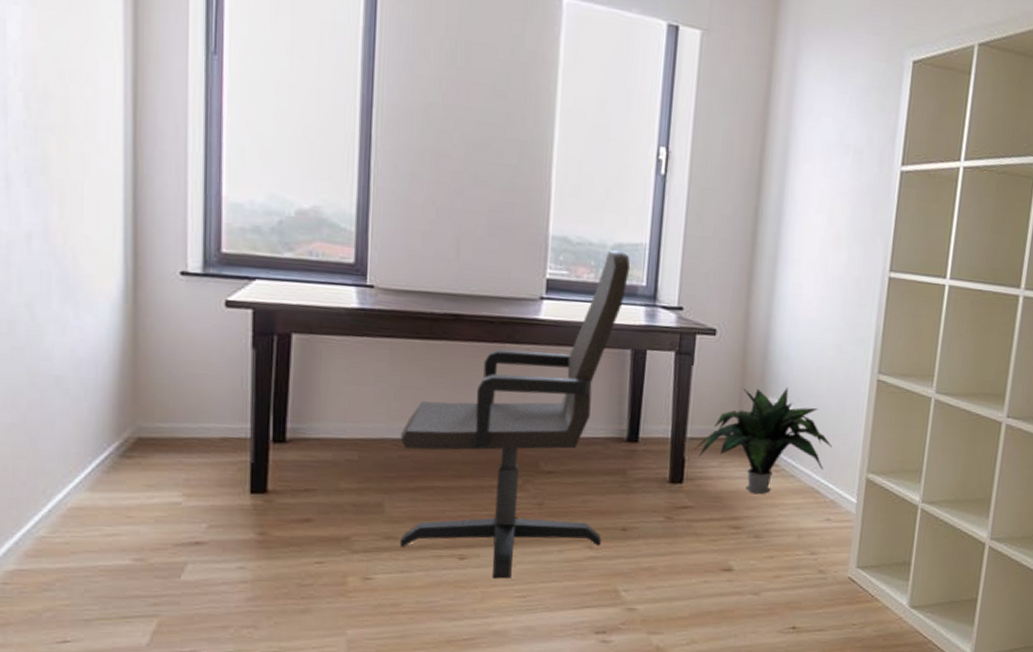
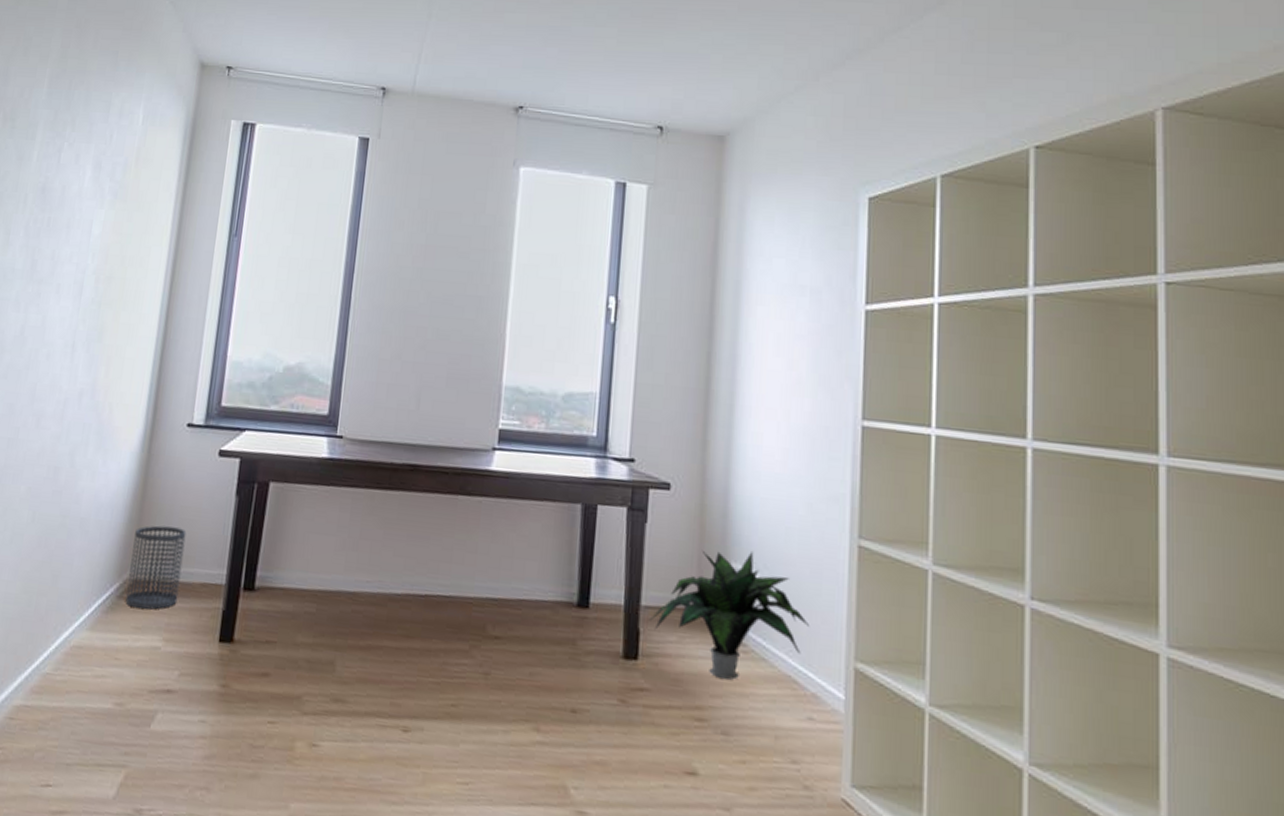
wastebasket: none [130,381,196,467] -> present [125,525,187,610]
office chair: present [399,249,631,579] -> none [347,399,581,760]

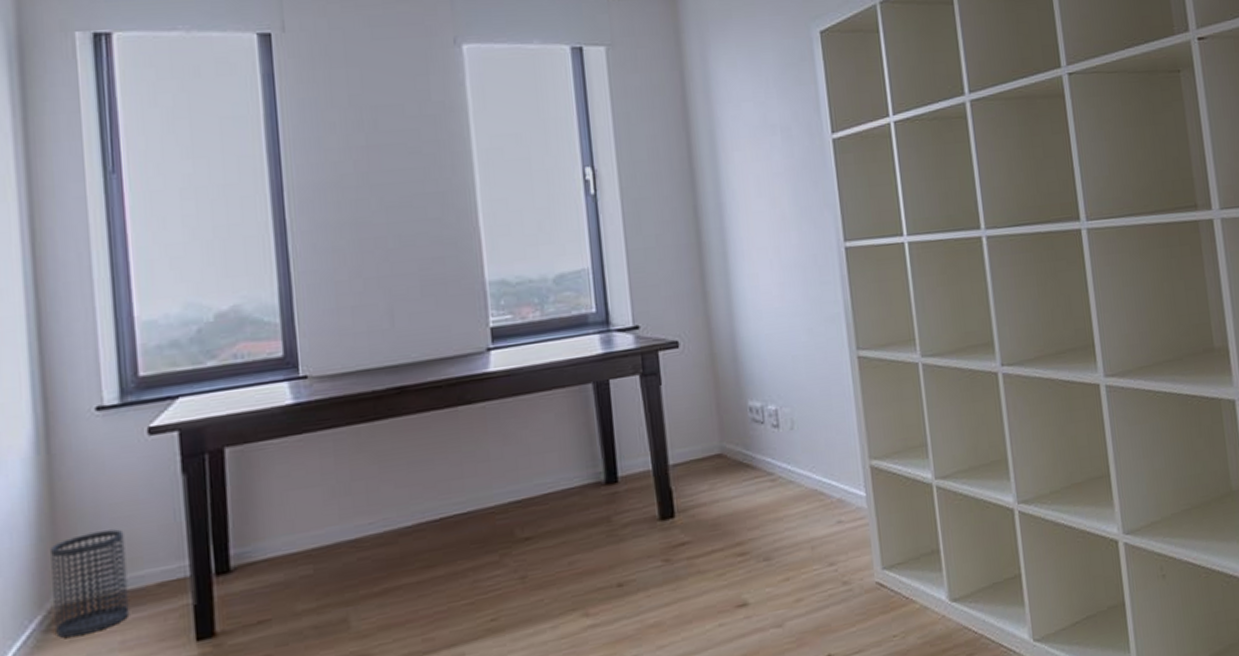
potted plant: present [650,551,809,680] -> none [680,387,826,511]

